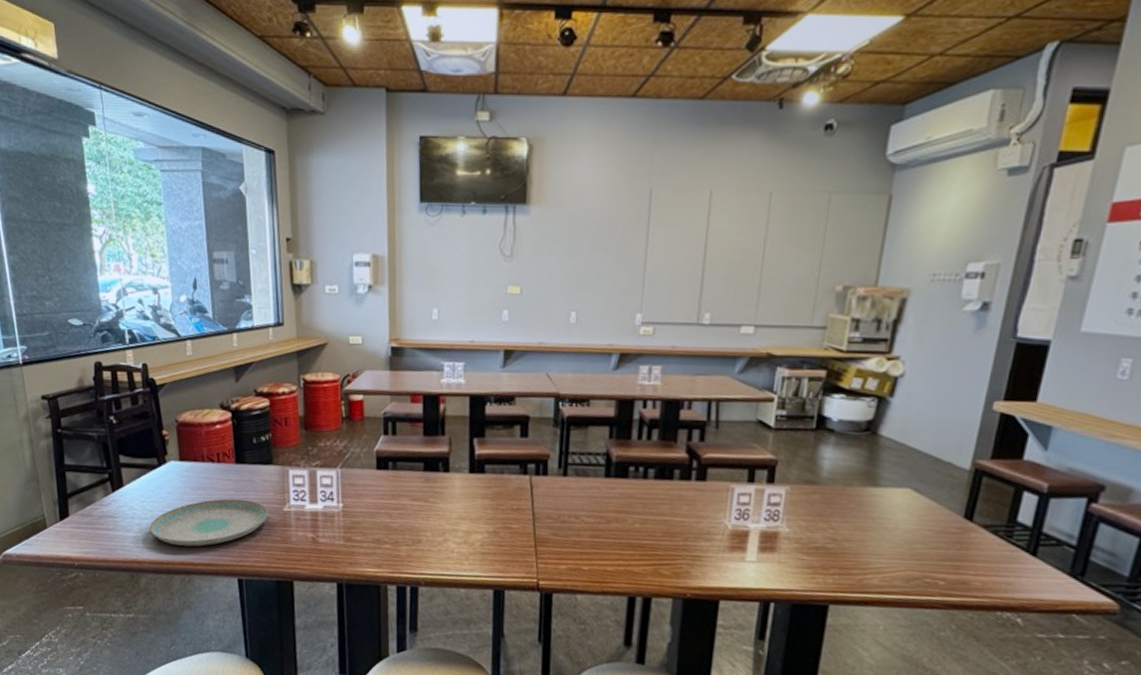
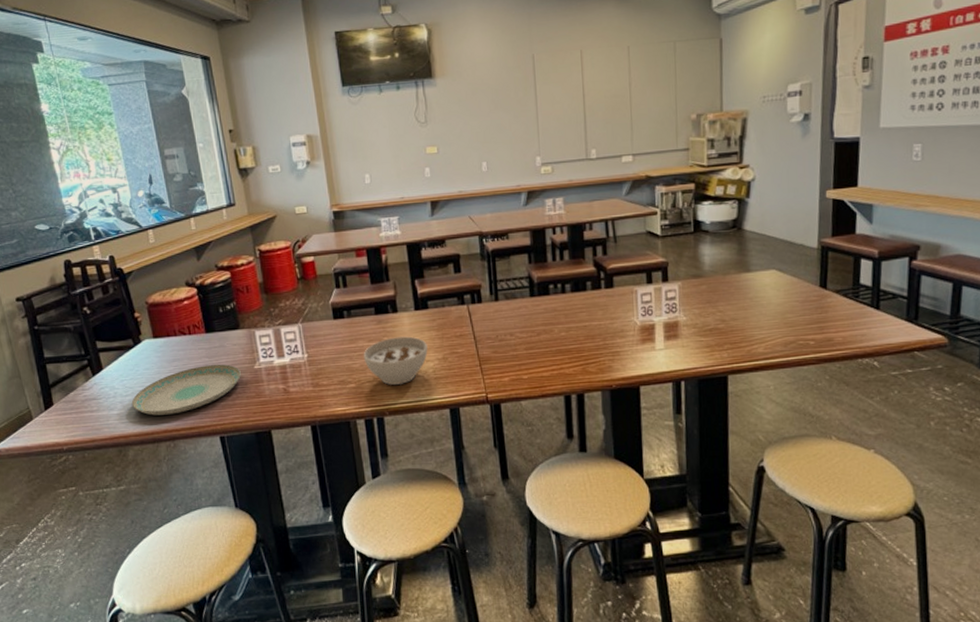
soup bowl: none [404,499,478,554] -> present [363,336,428,385]

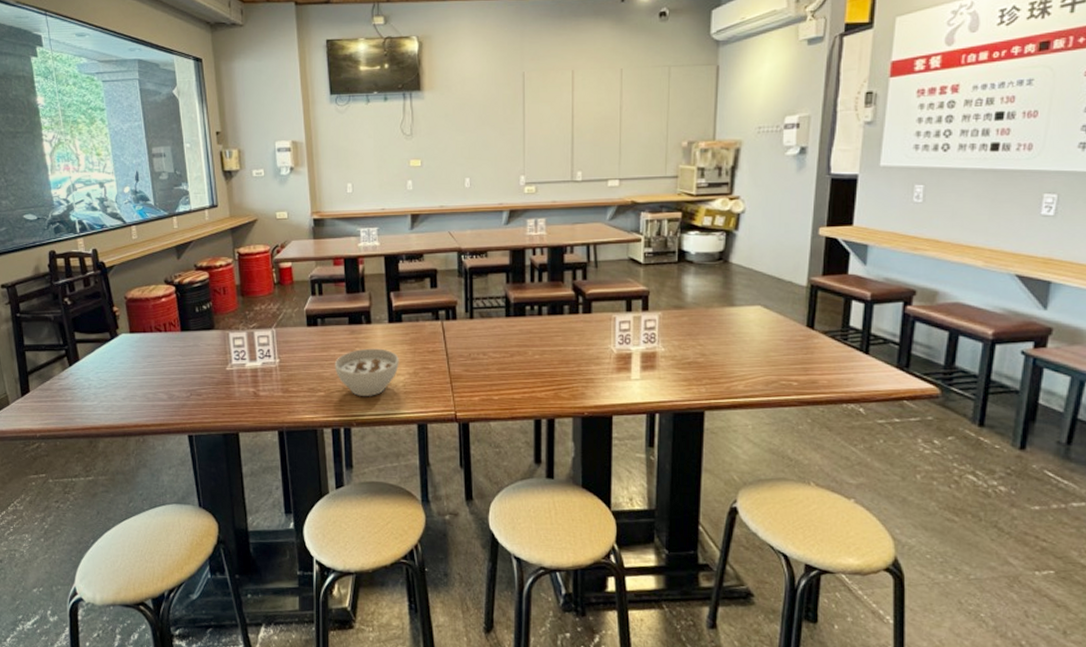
plate: present [131,364,241,416] -> none [104,363,213,410]

